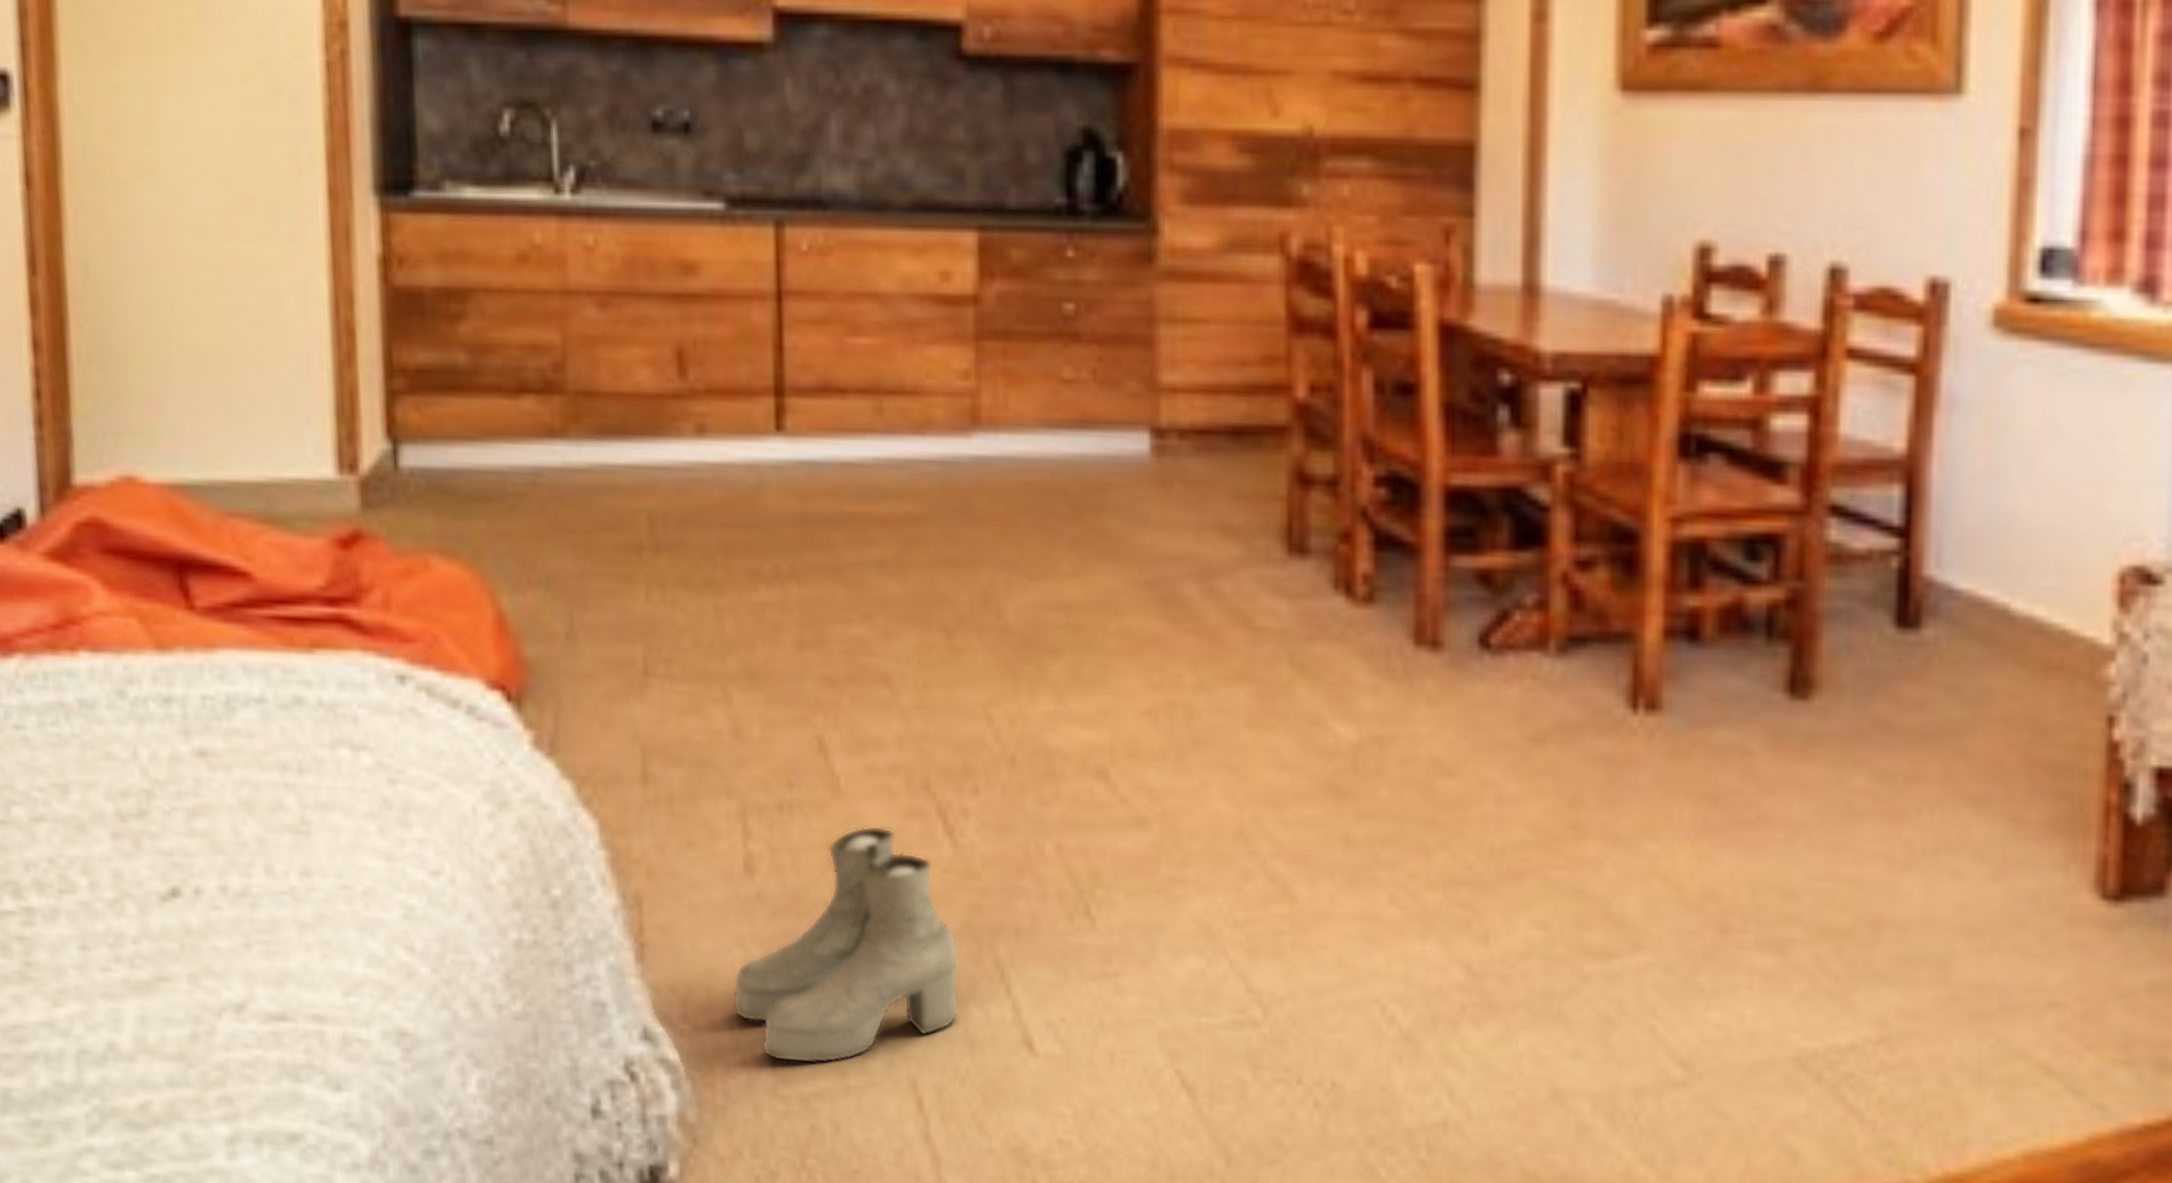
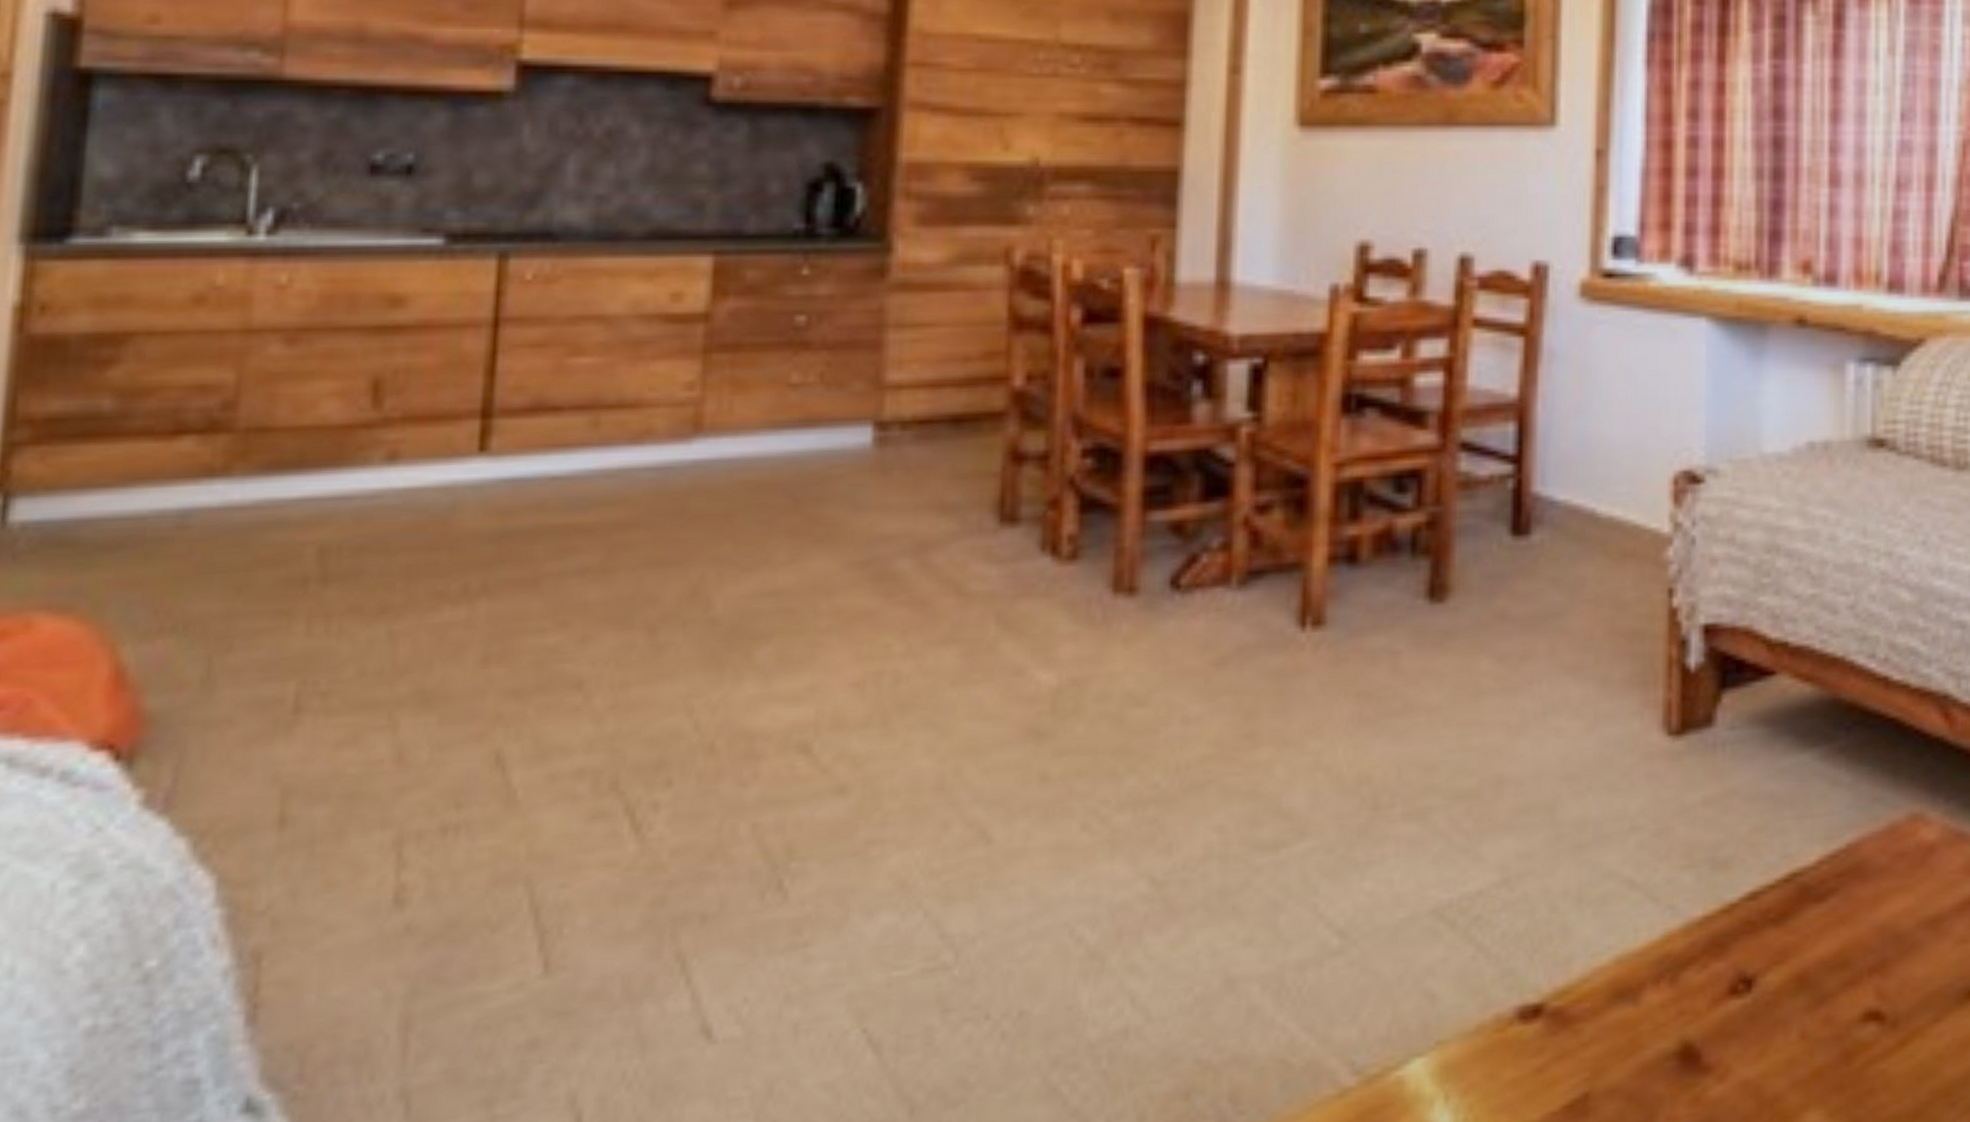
boots: present [732,825,960,1065] -> none [362,833,637,1105]

